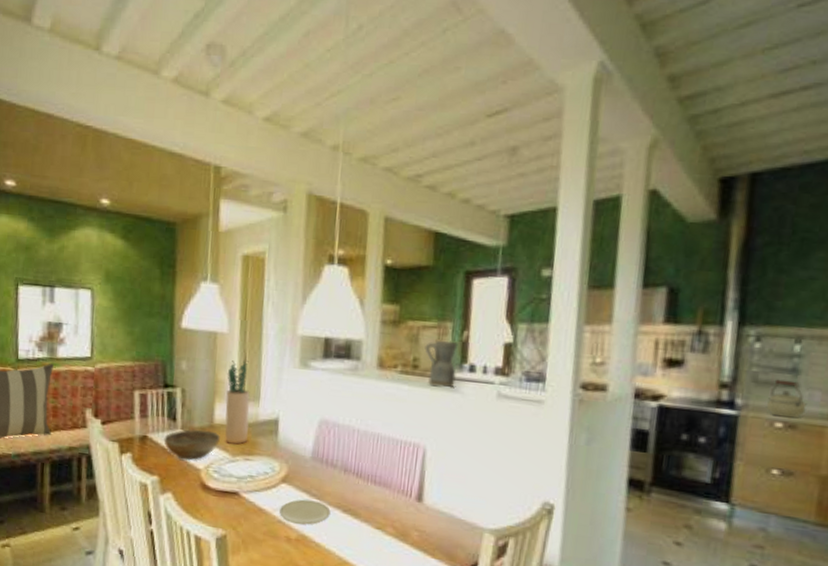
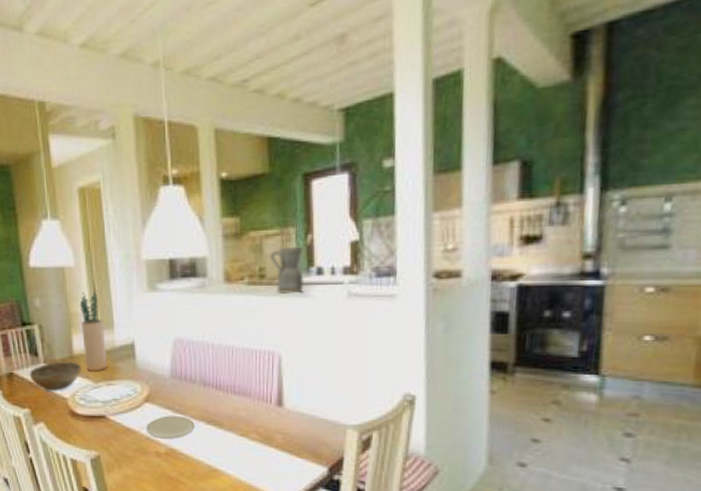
kettle: present [767,379,807,419] -> none [636,242,681,281]

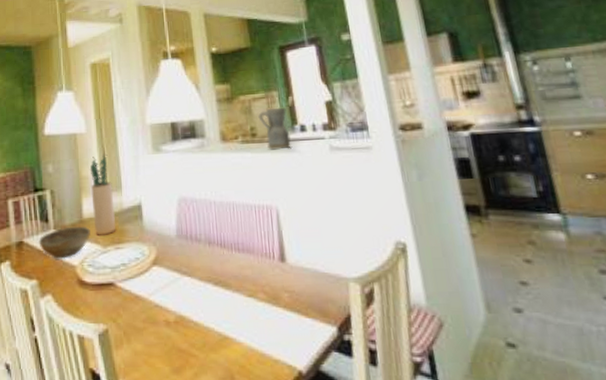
plate: present [146,416,195,439] -> none [155,278,203,305]

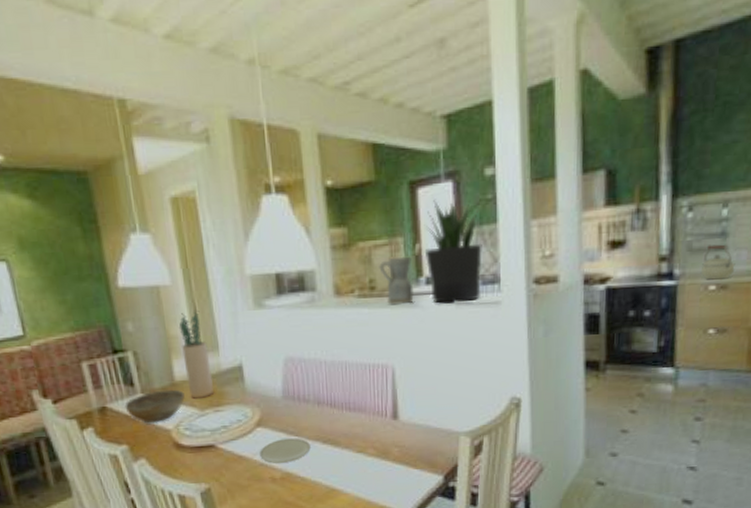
plate: none [155,278,203,305] -> present [260,438,311,463]
planter: none [296,60,352,149] -> present [424,199,482,304]
kettle: none [559,93,596,126] -> present [701,244,735,280]

